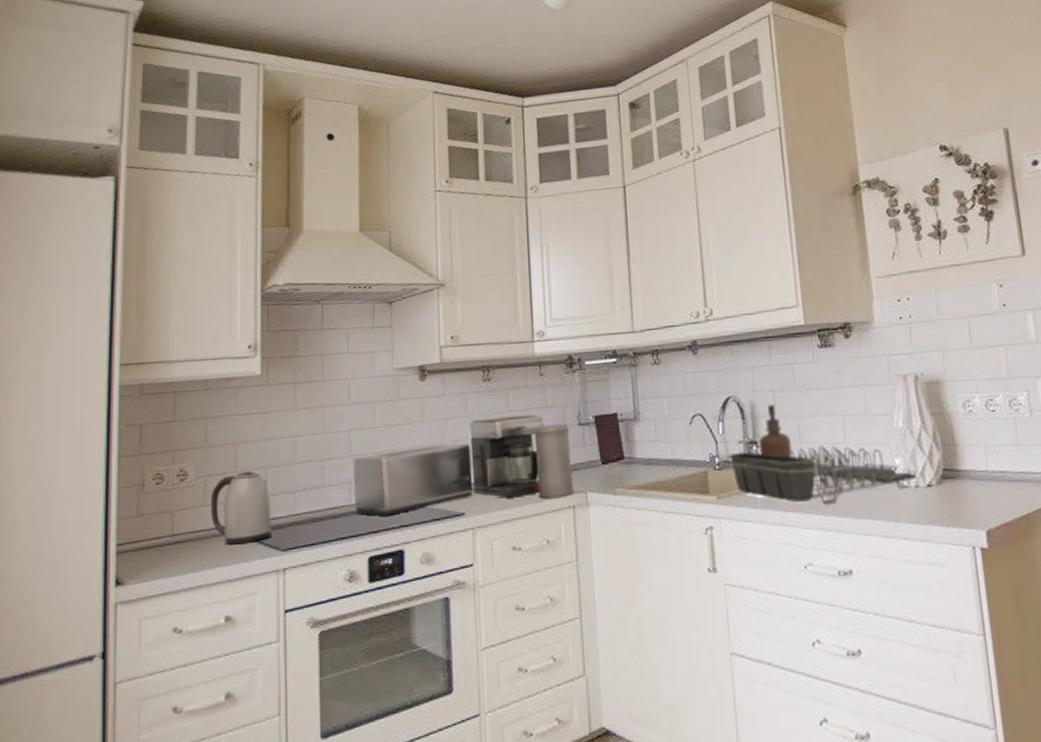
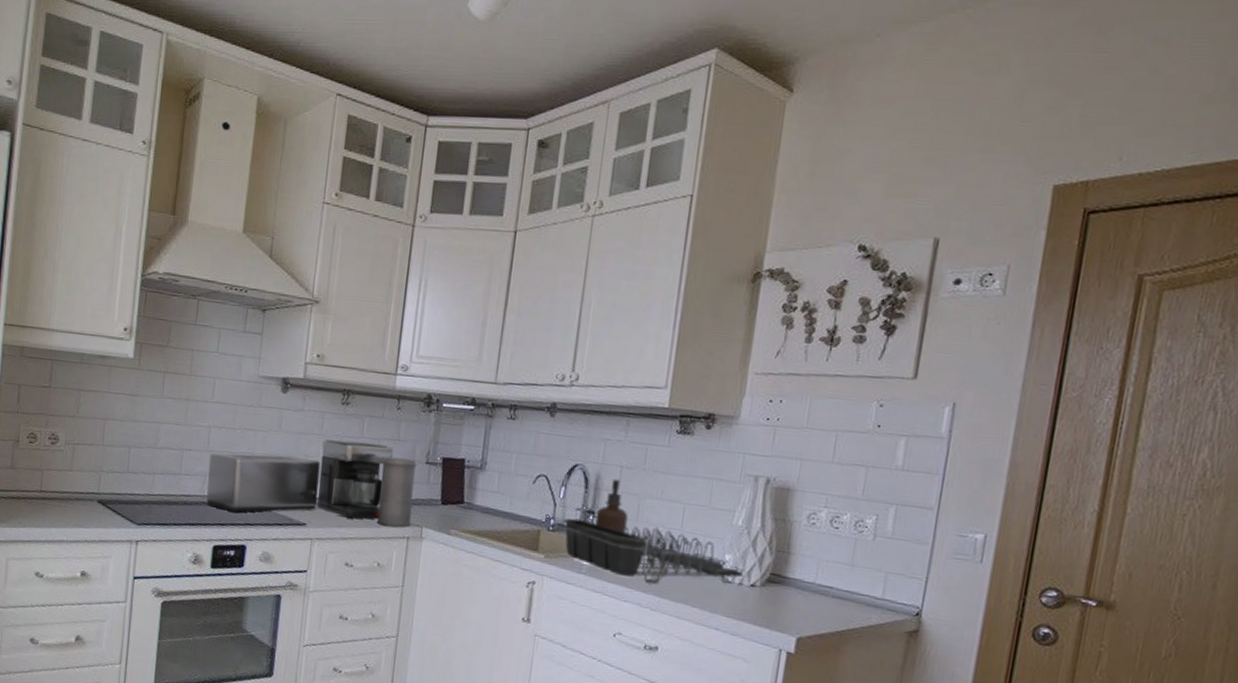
kettle: present [210,471,271,545] -> none [76,446,131,512]

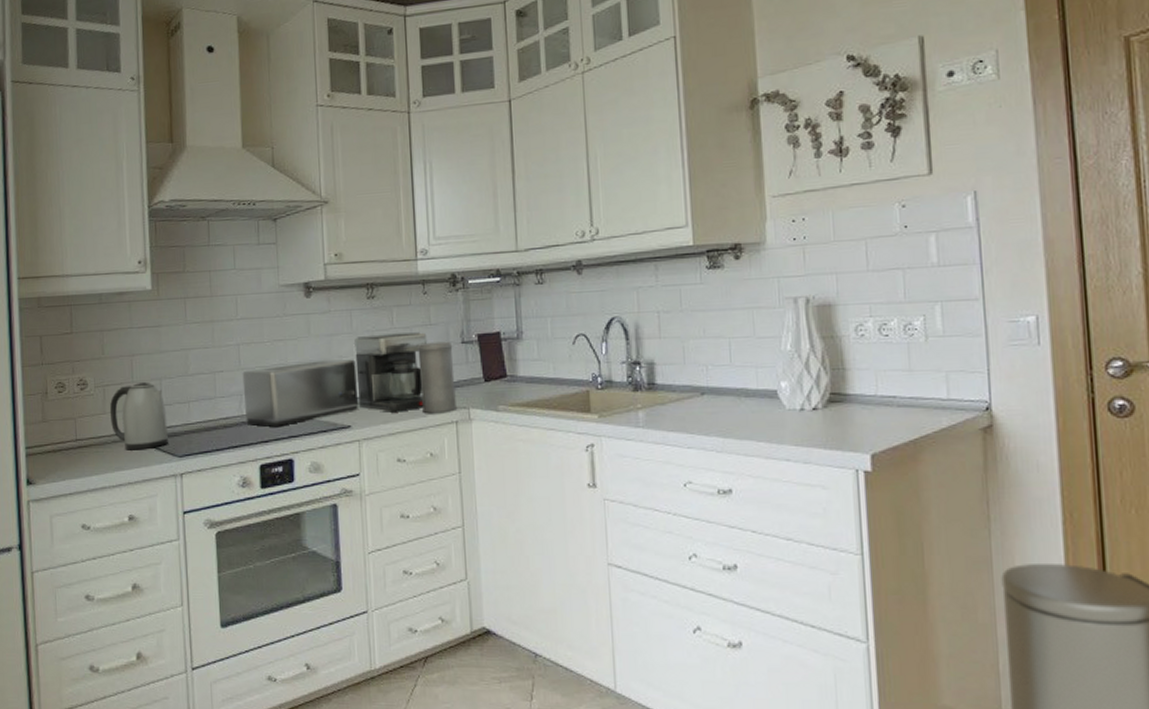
kettle: none [76,446,131,512] -> present [109,381,168,450]
dish rack: present [563,518,745,584] -> none [611,367,804,424]
soap dispenser: present [595,478,629,533] -> none [642,325,677,378]

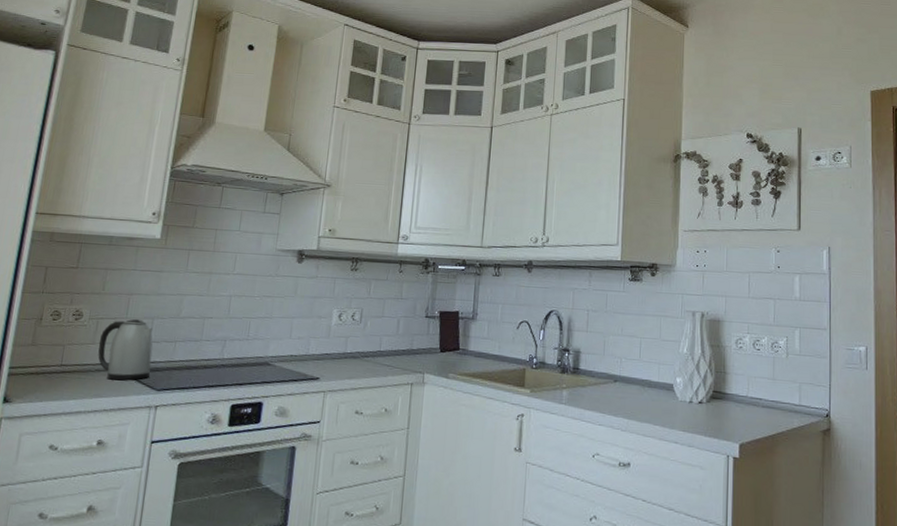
toaster: present [242,358,359,427] -> none [225,317,332,372]
coffee maker: present [354,332,428,413] -> none [329,301,398,371]
canister: present [418,341,458,414] -> none [383,313,418,376]

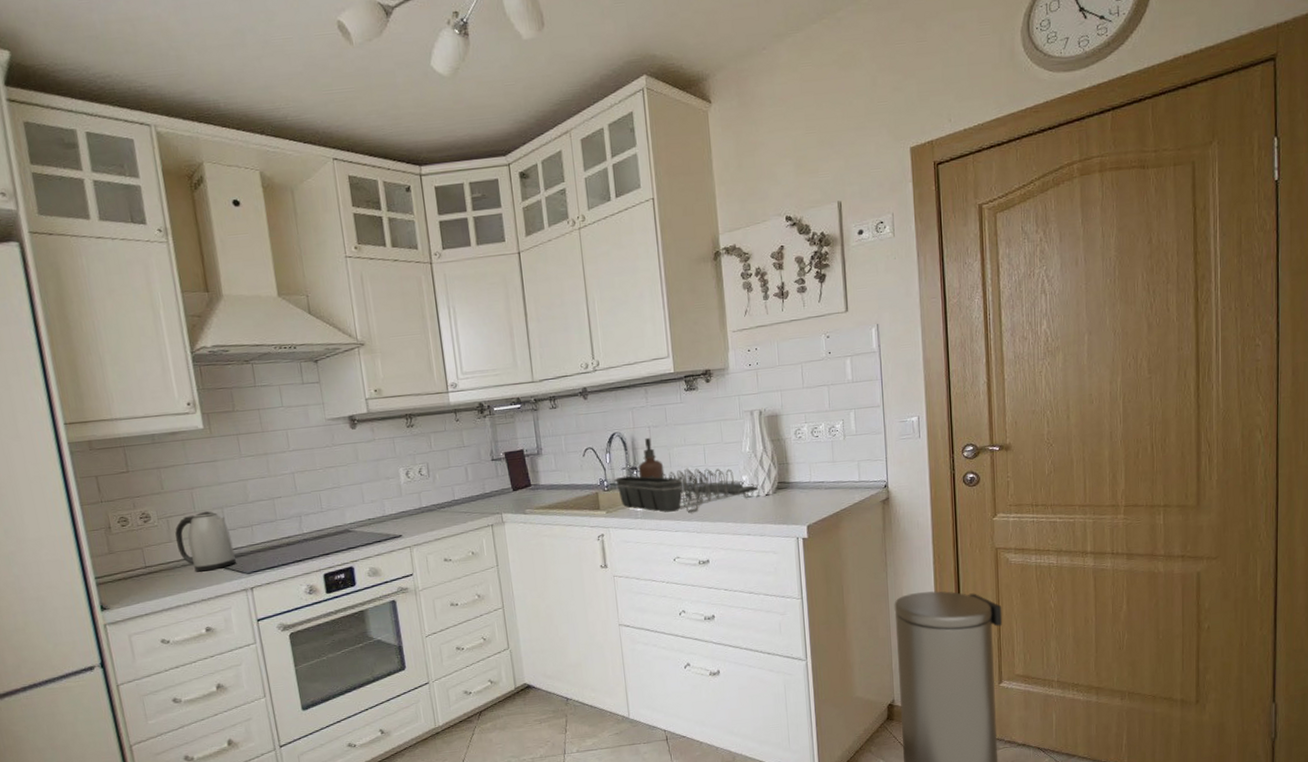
dish rack: none [544,356,693,407] -> present [614,468,759,513]
soap dispenser: none [570,320,597,366] -> present [638,437,665,479]

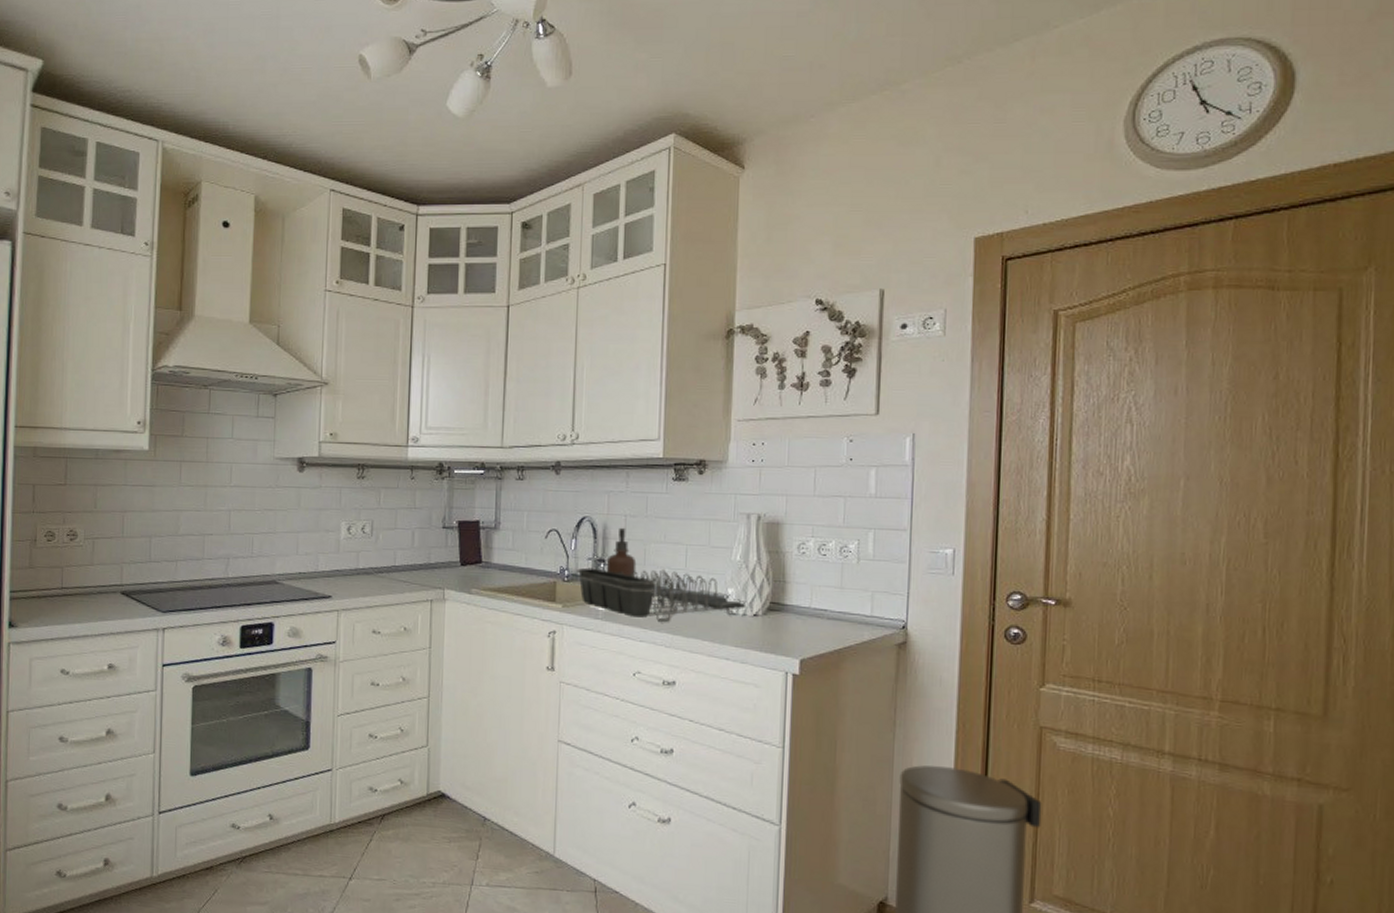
kettle: present [175,511,236,572] -> none [97,537,154,603]

